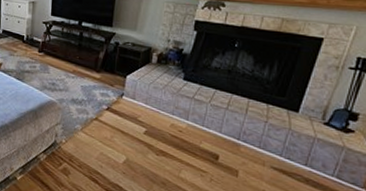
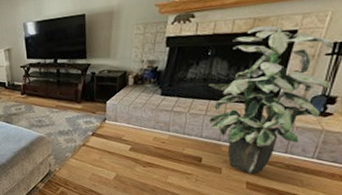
indoor plant: none [230,27,357,183] -> present [209,25,333,174]

